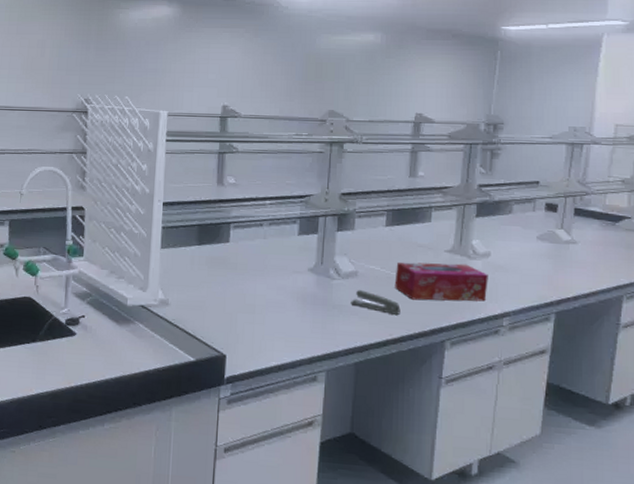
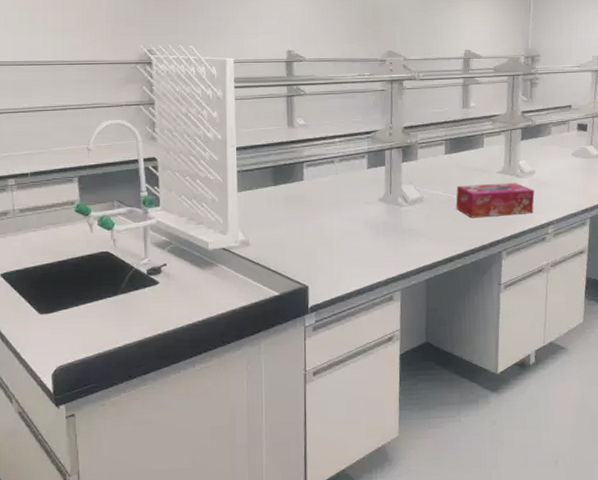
stapler: present [351,289,401,315] -> none [419,213,462,233]

